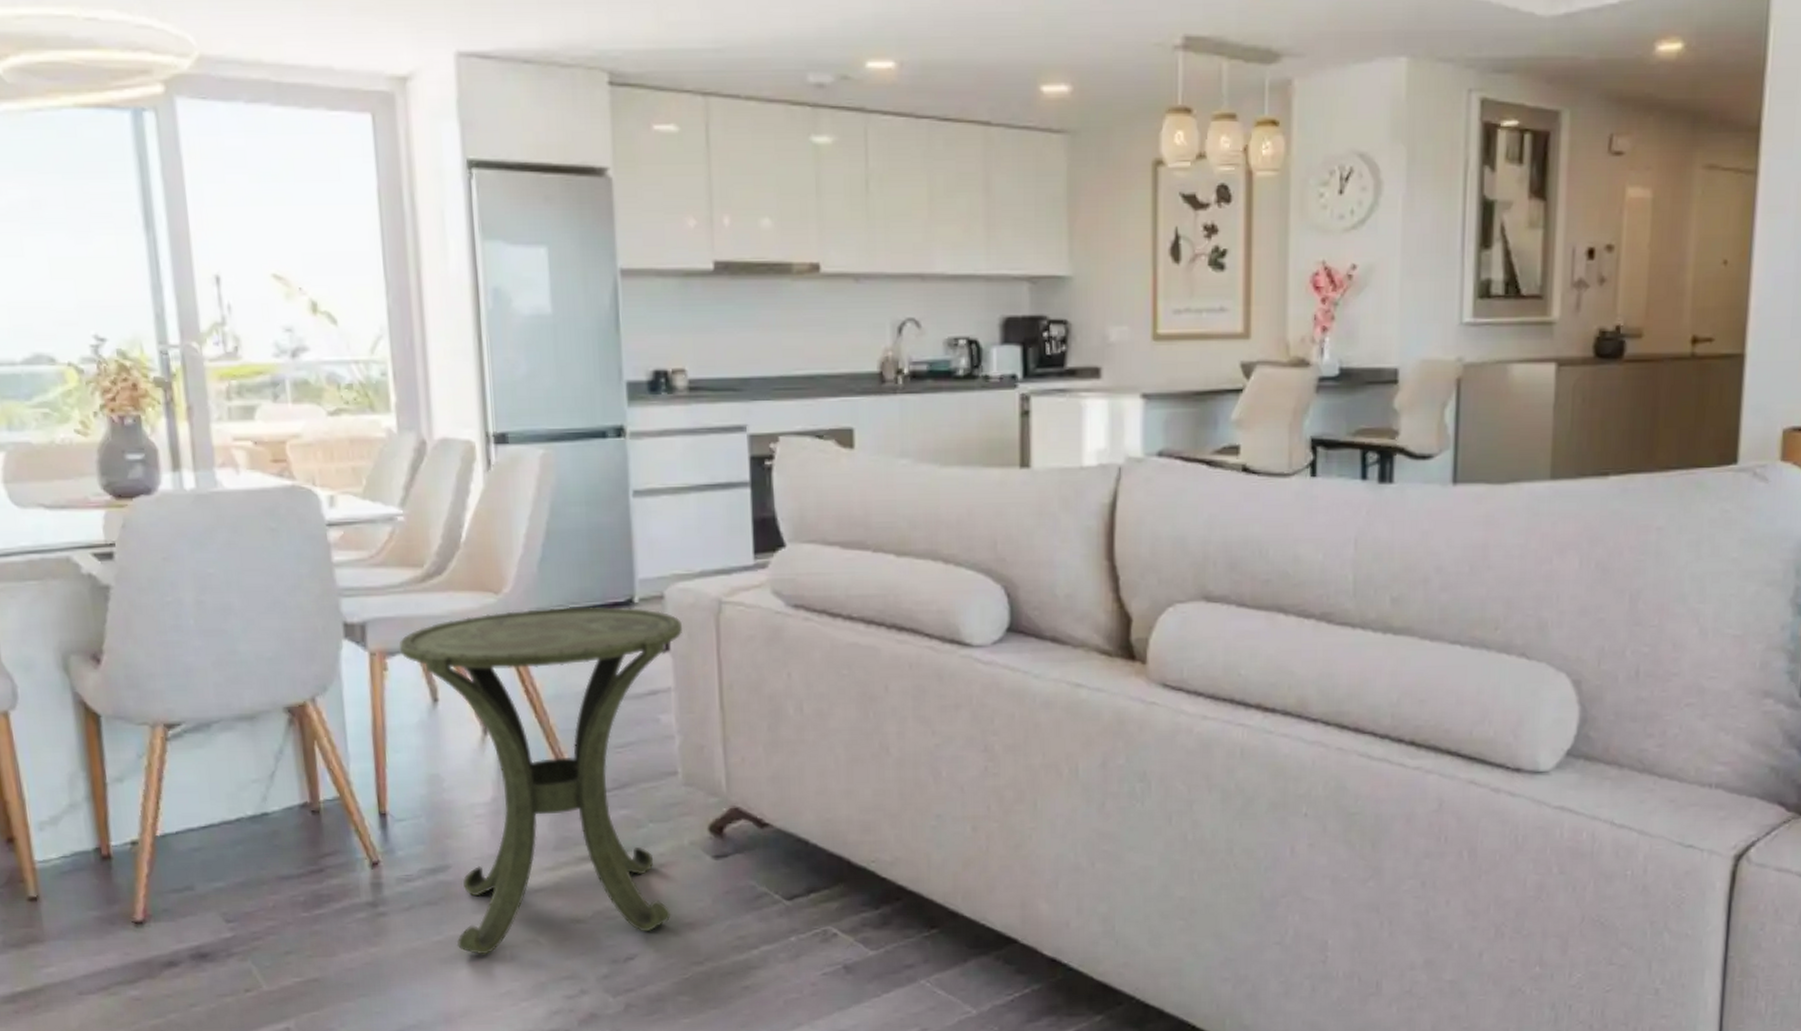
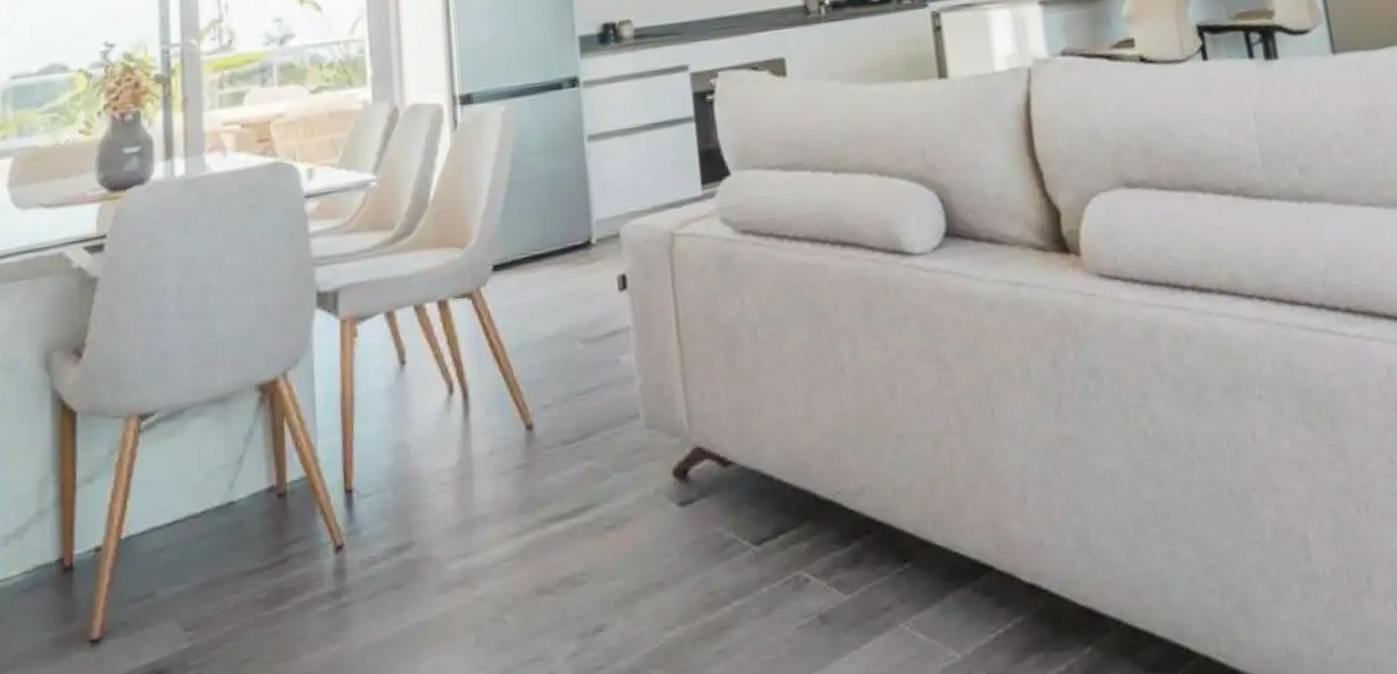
side table: present [399,606,682,955] -> none [369,248,638,643]

